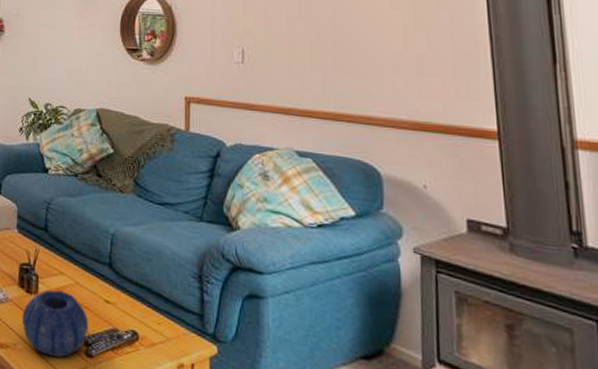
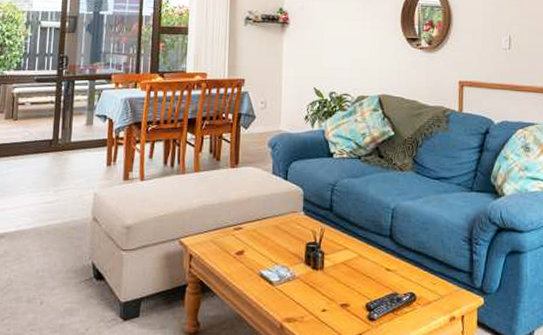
decorative bowl: present [21,290,89,358] -> none [308,263,371,324]

